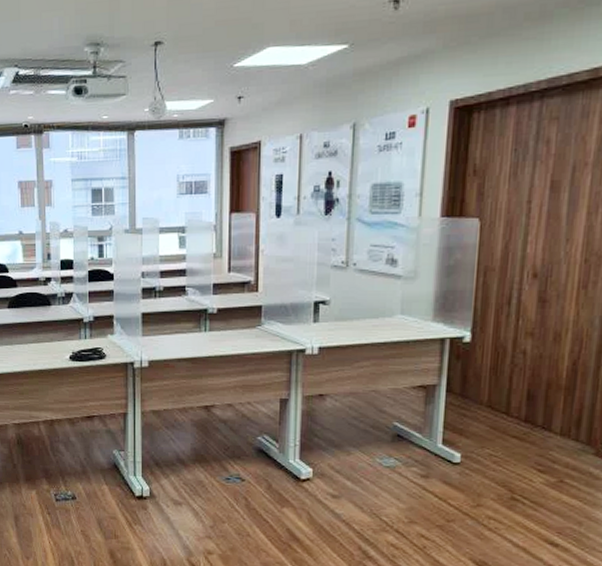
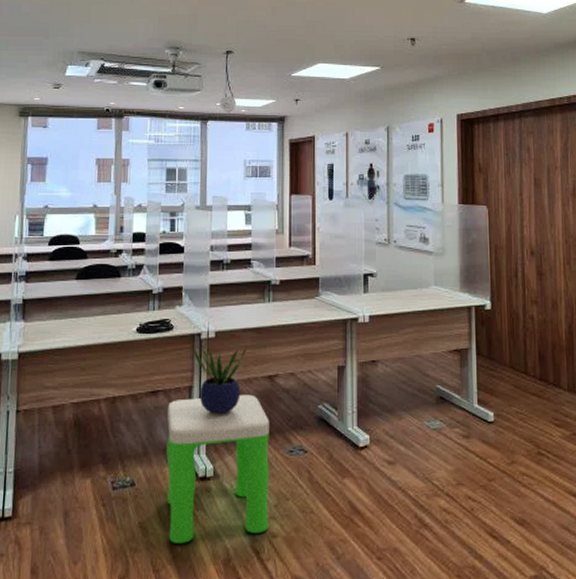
stool: none [104,423,205,551] -> present [166,394,269,543]
potted plant: none [125,376,182,440] -> present [191,346,247,414]

